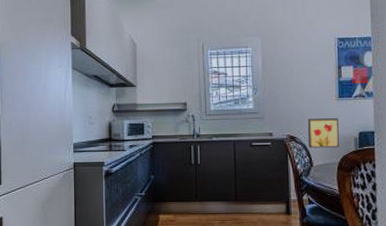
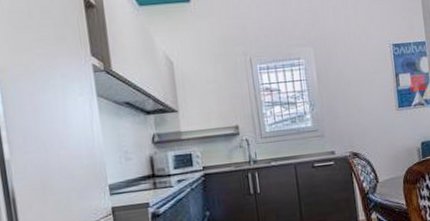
wall art: present [307,118,339,148] -> none [369,129,403,164]

